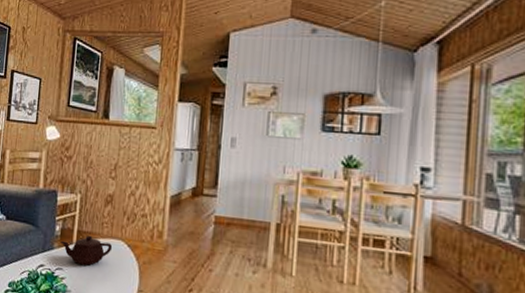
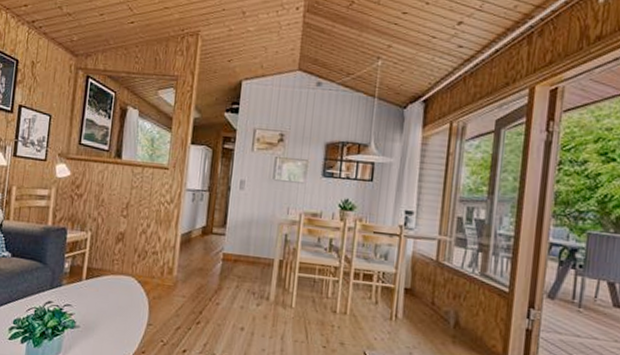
teapot: present [60,236,113,266] -> none [69,272,123,302]

